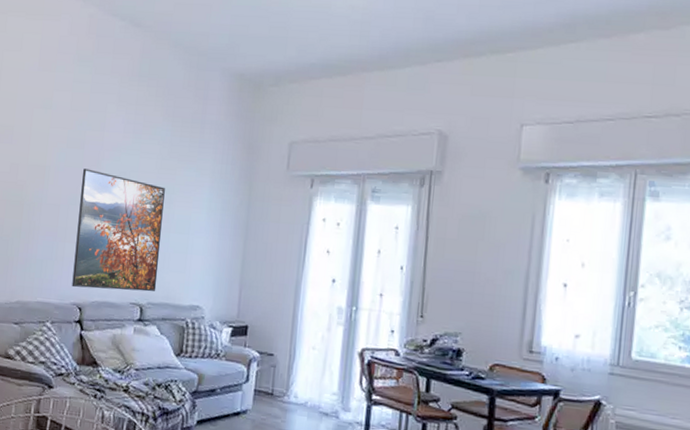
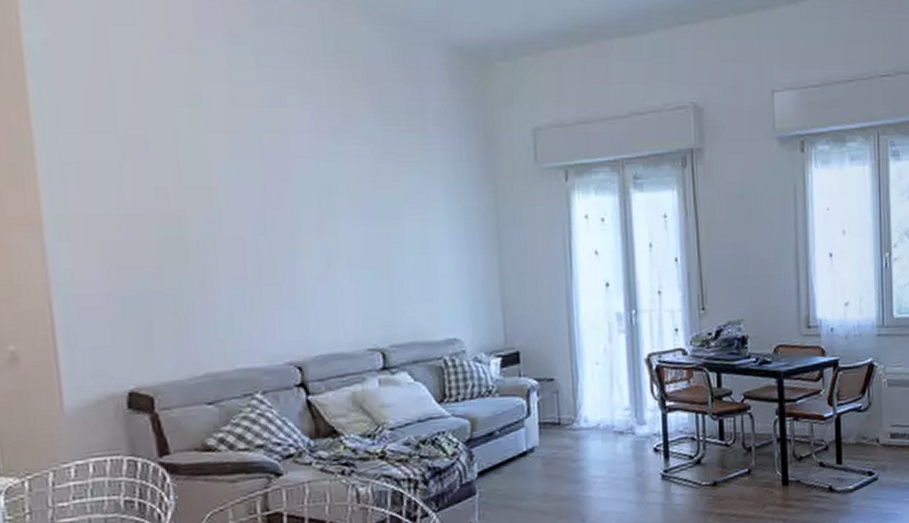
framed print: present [72,168,165,292] -> none [268,184,399,343]

